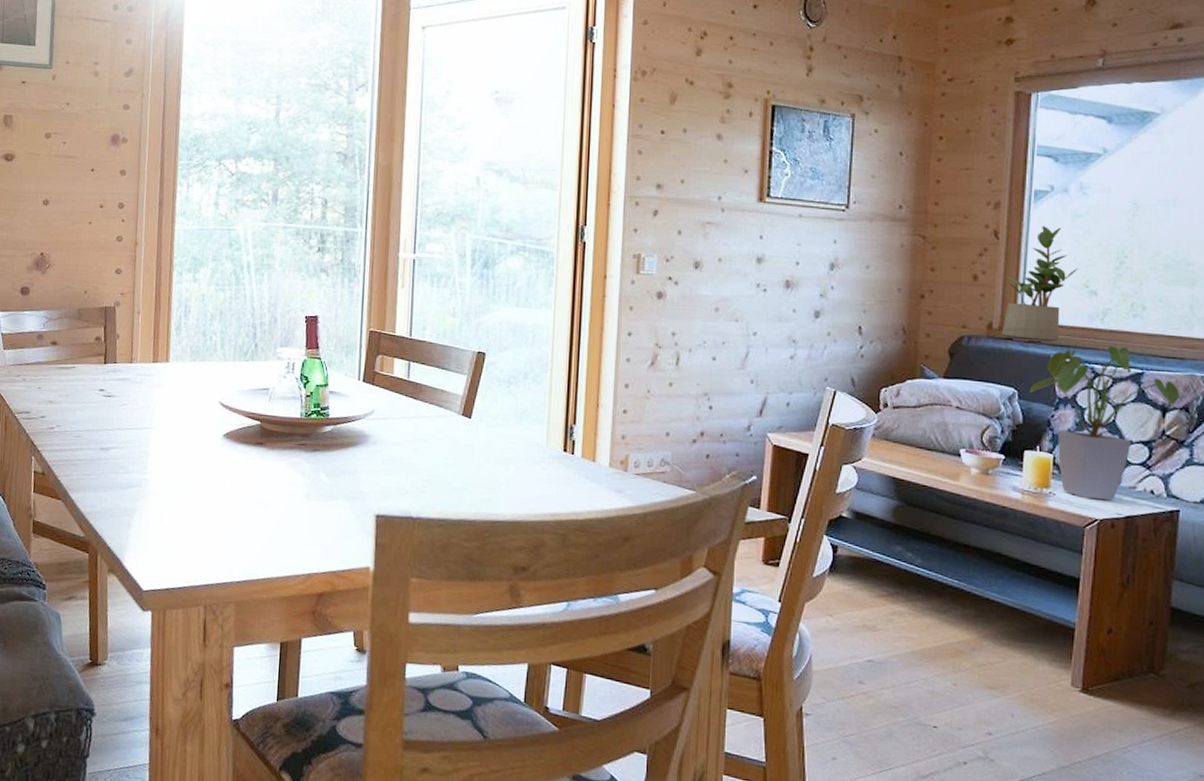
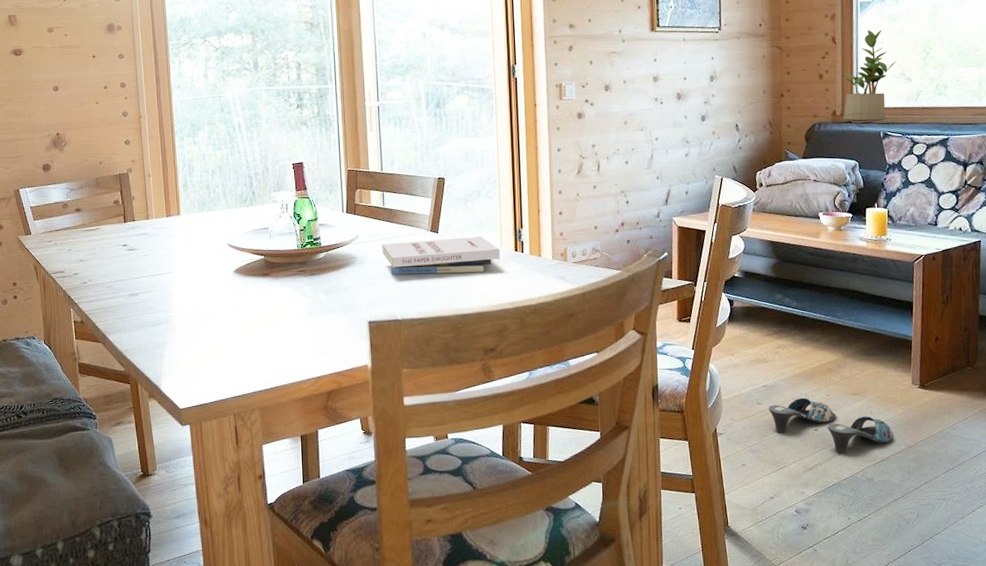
books: none [401,424,545,473] -> present [382,237,500,275]
slippers: none [874,682,1042,763] -> present [769,397,894,453]
house plant: present [1029,345,1179,501] -> none [867,119,976,240]

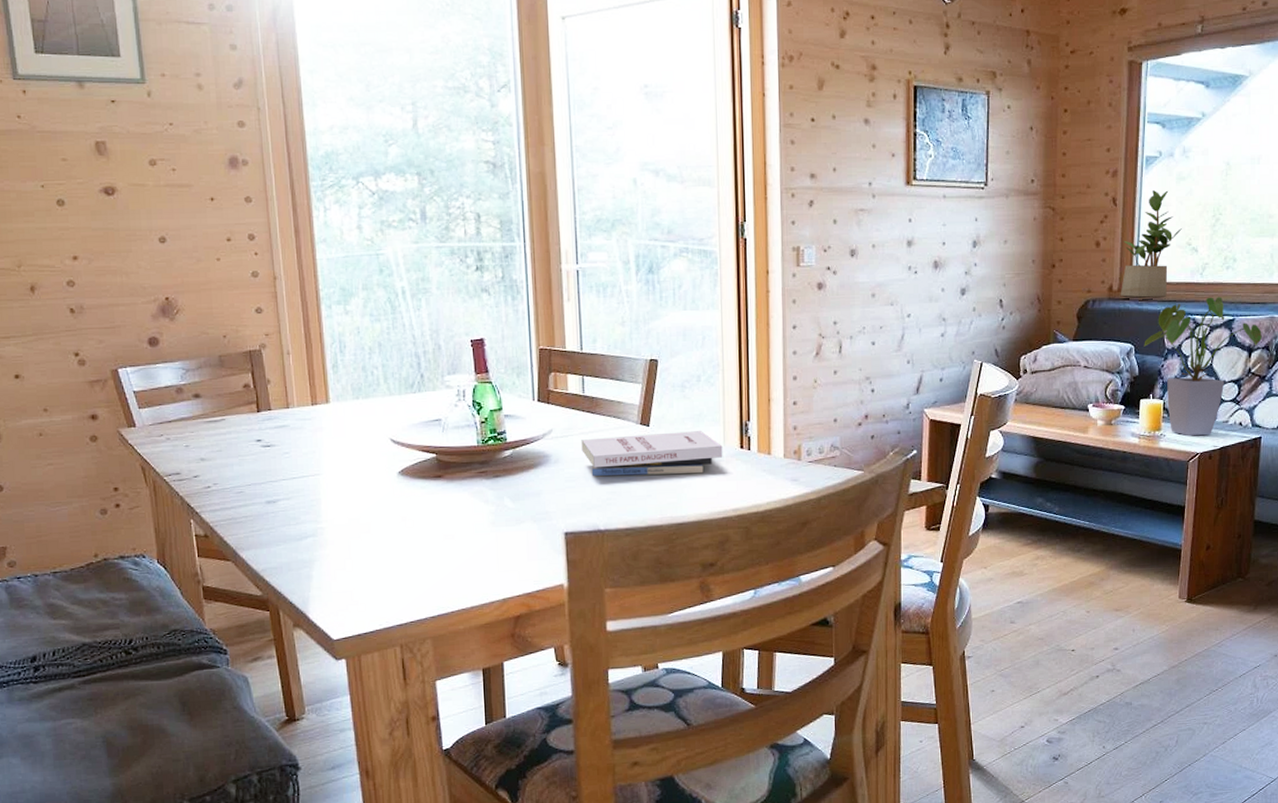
slippers: present [769,397,894,453] -> none [1023,615,1157,676]
house plant: none [867,119,976,240] -> present [1144,296,1262,436]

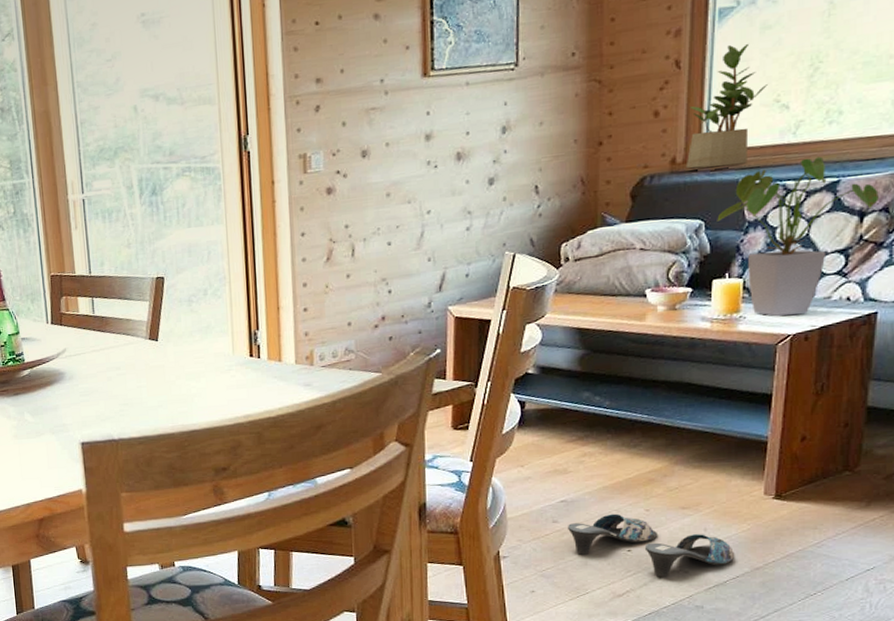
books: present [581,431,723,477] -> none [93,342,232,390]
slippers: none [1023,615,1157,676] -> present [568,513,735,577]

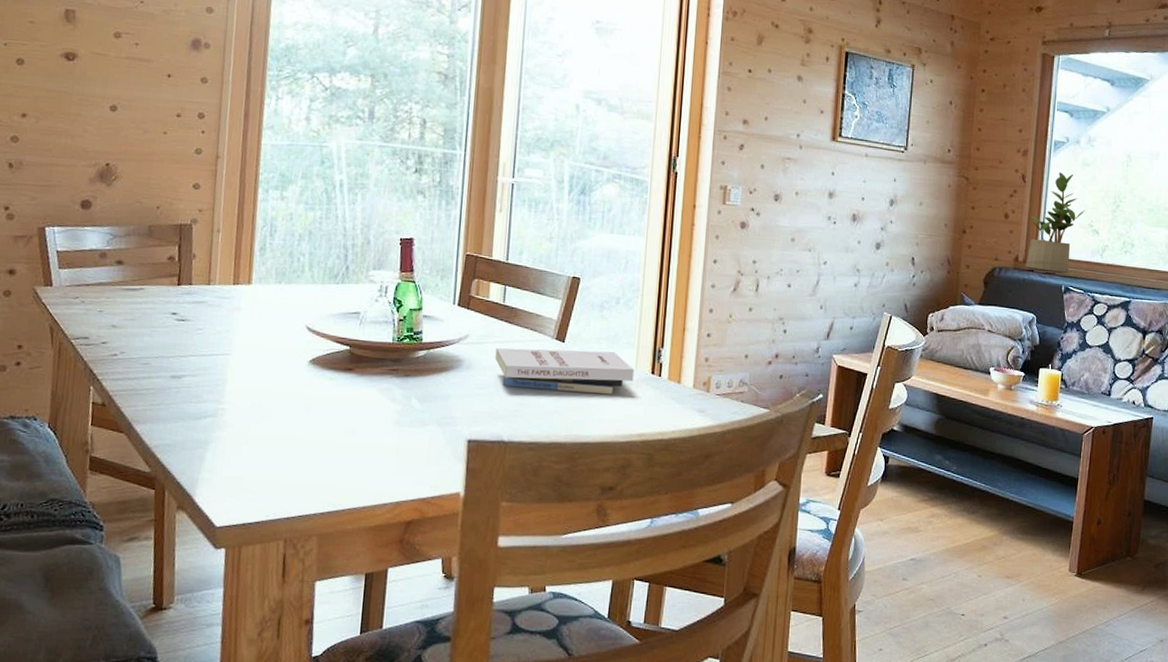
books: none [93,342,232,390] -> present [495,348,634,395]
slippers: present [568,513,735,577] -> none [915,576,1045,644]
house plant: present [717,156,879,316] -> none [1045,277,1156,411]

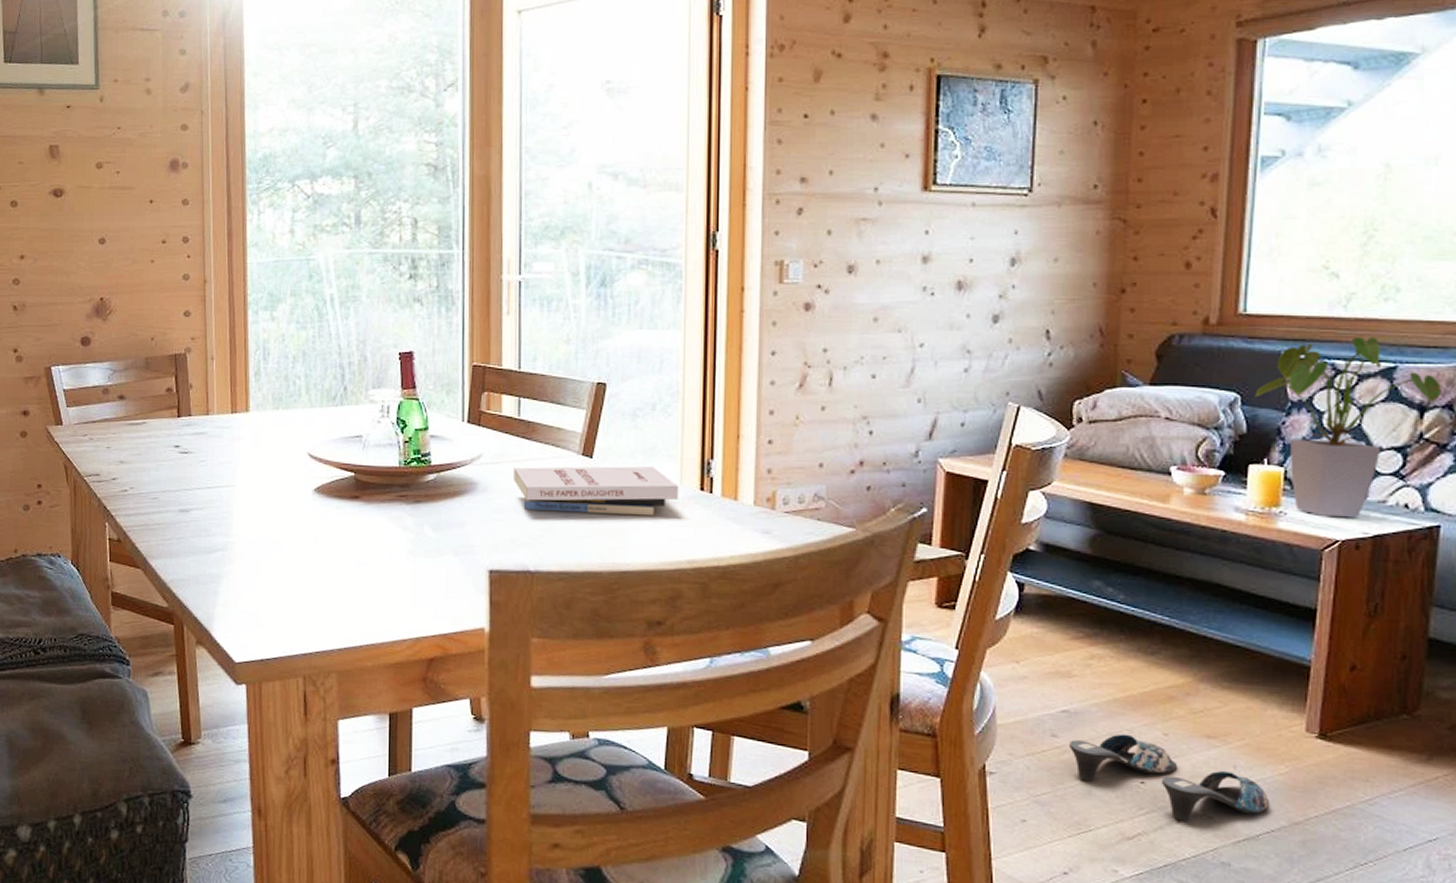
slippers: none [915,576,1045,644] -> present [1070,734,1270,821]
potted plant: present [1025,172,1085,274] -> none [1220,199,1315,336]
house plant: none [1045,277,1156,411] -> present [1255,336,1441,518]

